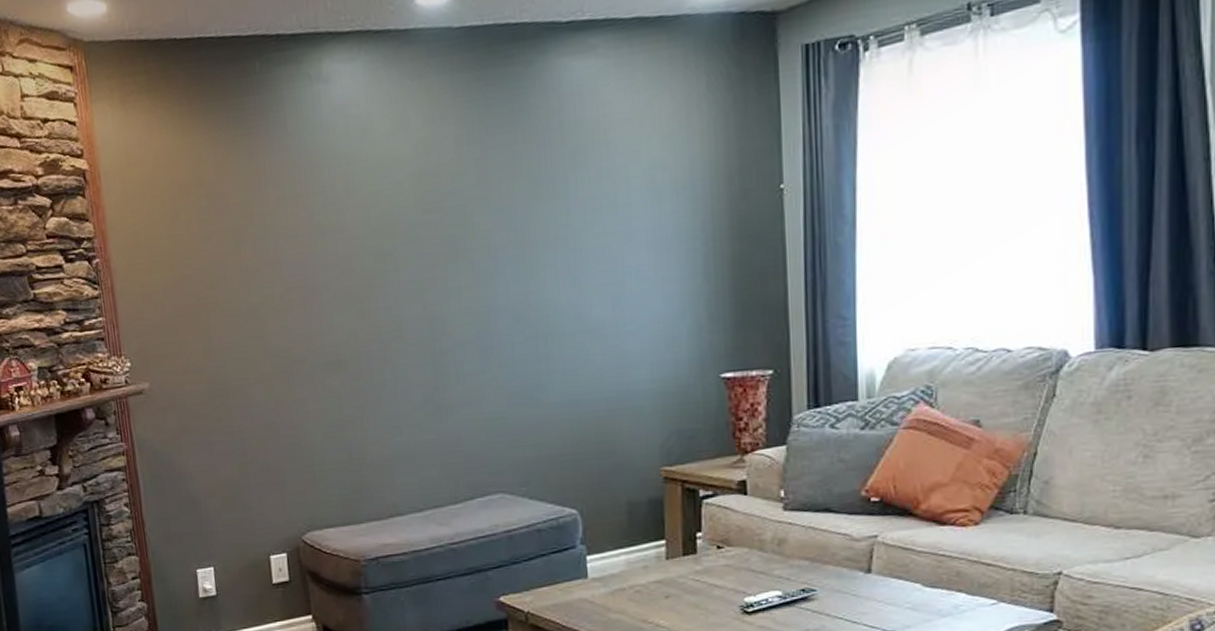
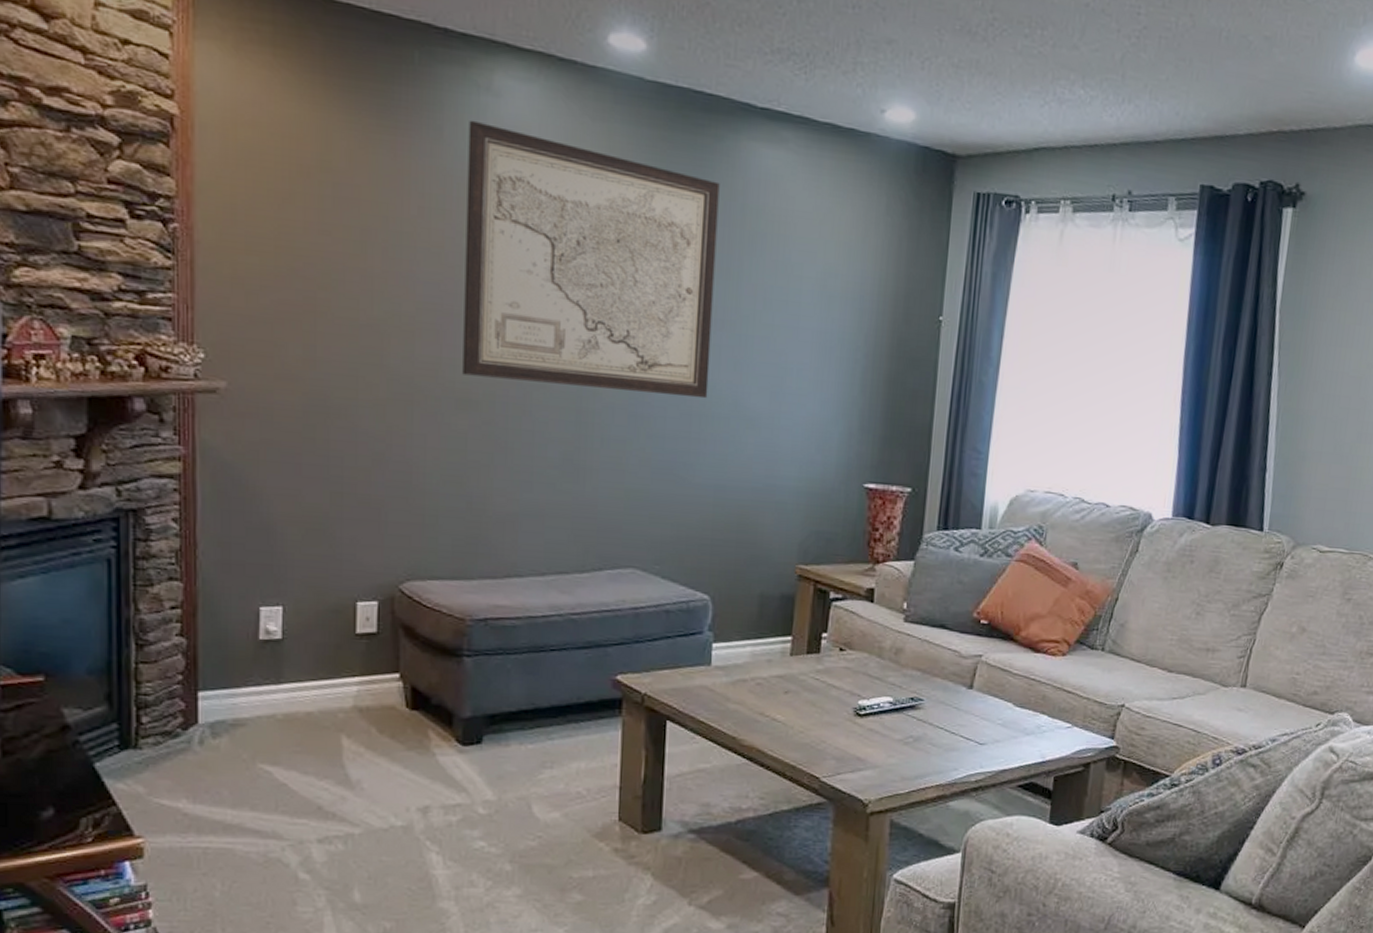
wall art: none [307,106,551,340] -> present [462,120,720,399]

